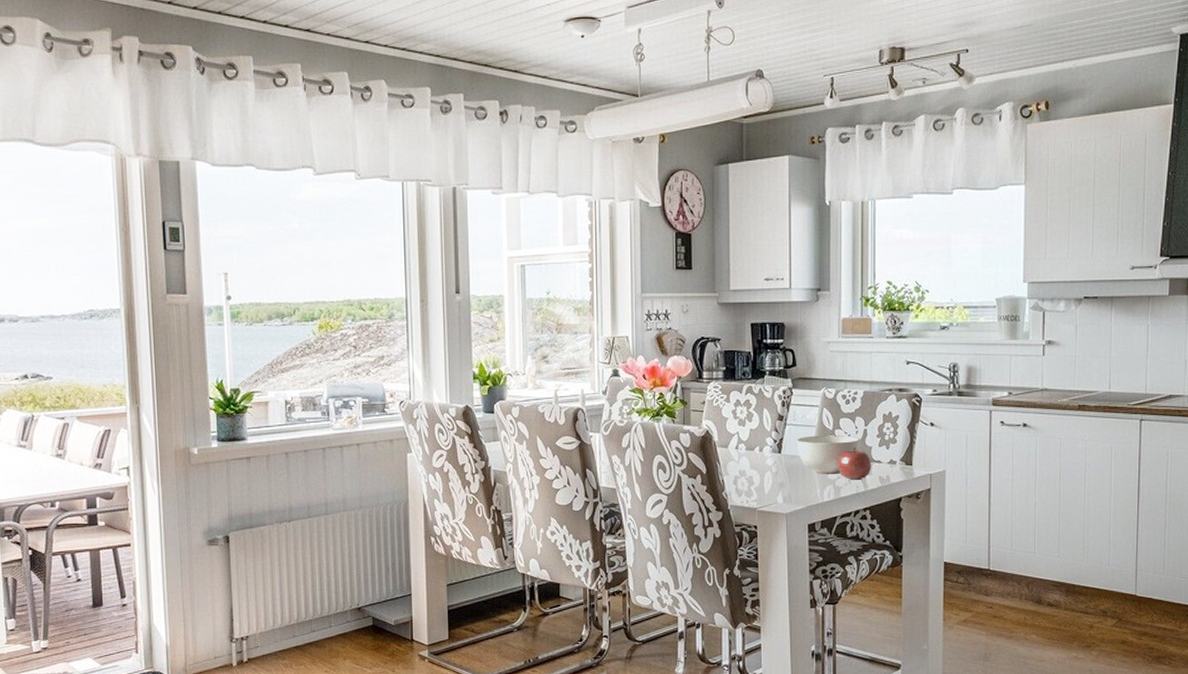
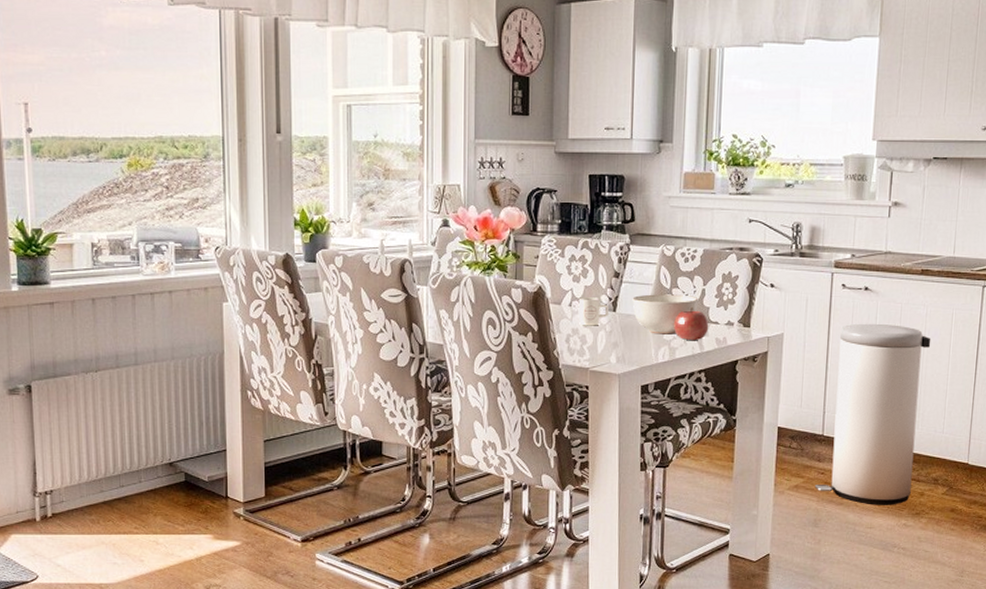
mug: none [744,440,775,468] -> present [578,297,610,326]
pedal bin: none [983,458,1092,638] -> present [814,323,931,505]

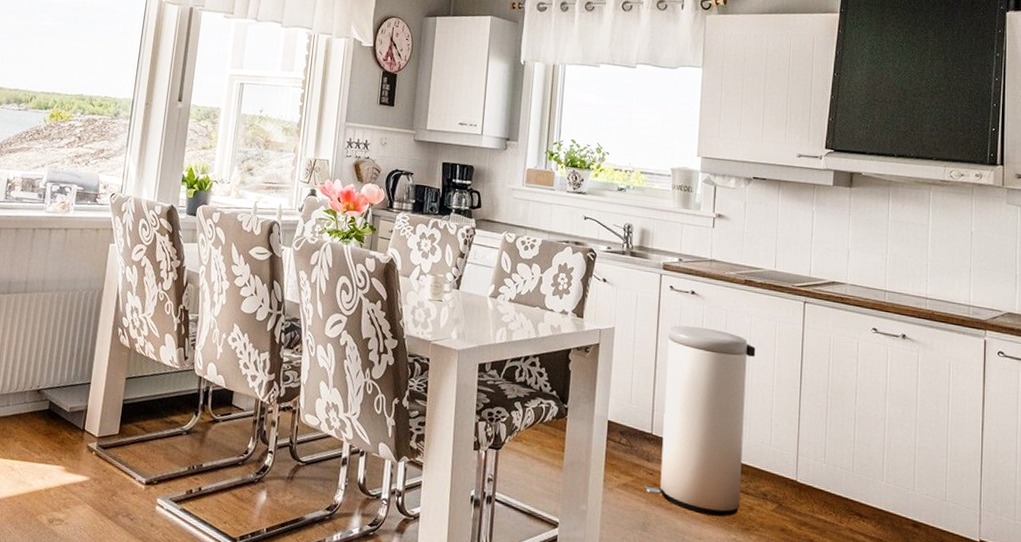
bowl: present [632,294,699,335] -> none [475,276,536,317]
fruit: present [673,307,709,341] -> none [511,293,545,326]

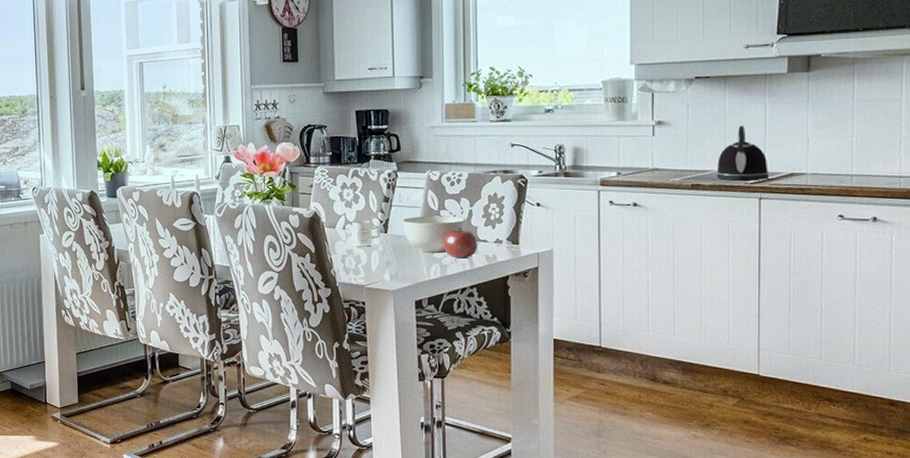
bowl: none [475,276,536,317] -> present [402,215,466,253]
fruit: none [511,293,545,326] -> present [443,227,478,259]
pedal bin: present [643,325,756,517] -> none [596,237,708,416]
kettle: none [767,228,814,285] -> present [716,125,770,181]

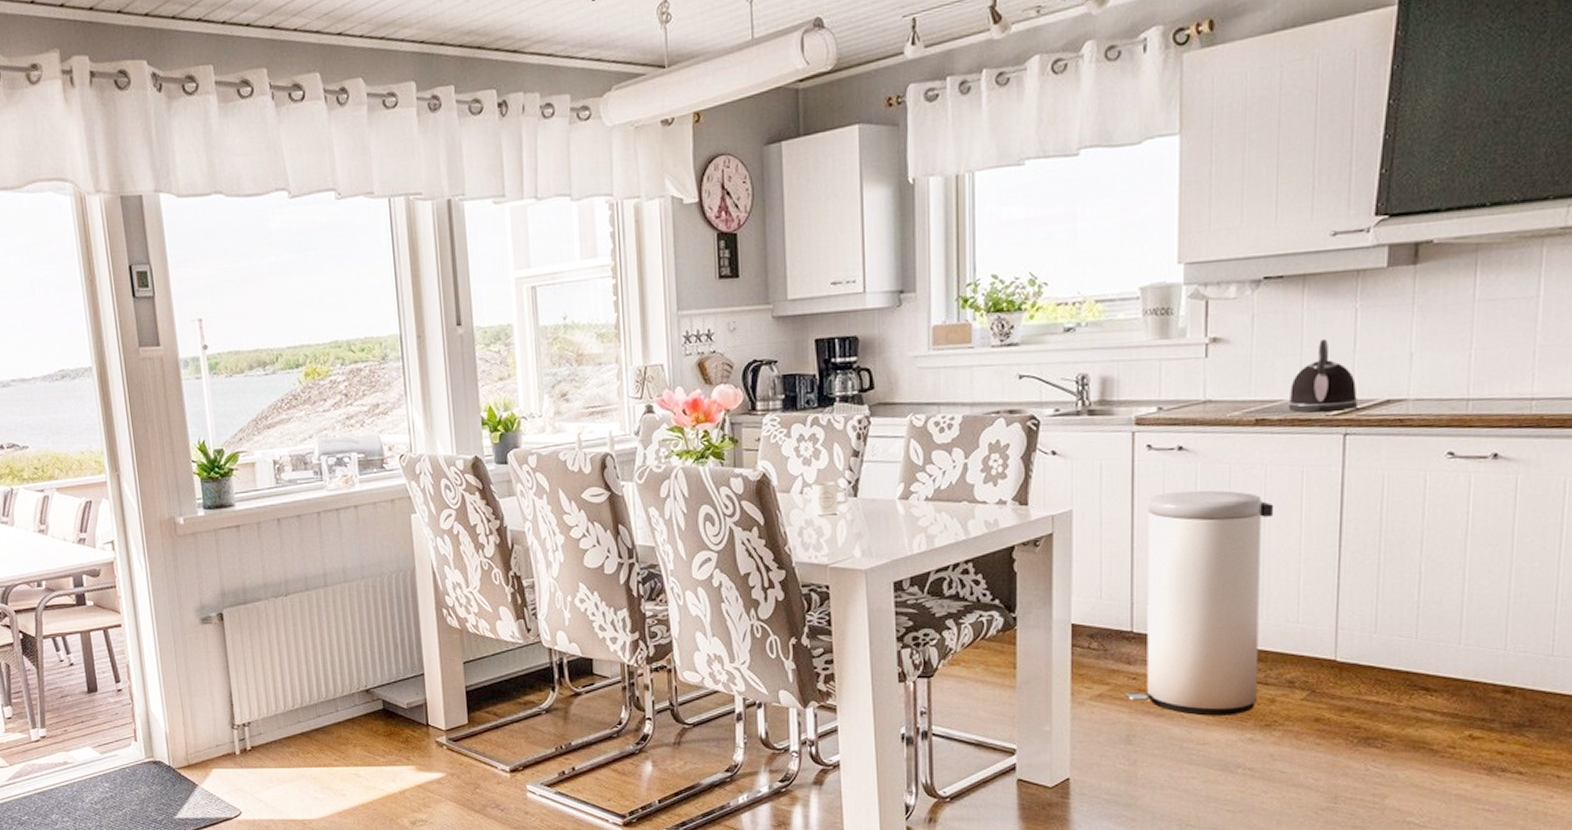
bowl: present [402,215,466,253] -> none [876,471,960,521]
fruit: present [443,227,478,259] -> none [929,486,975,526]
pedal bin: none [596,237,708,416] -> present [1124,490,1274,716]

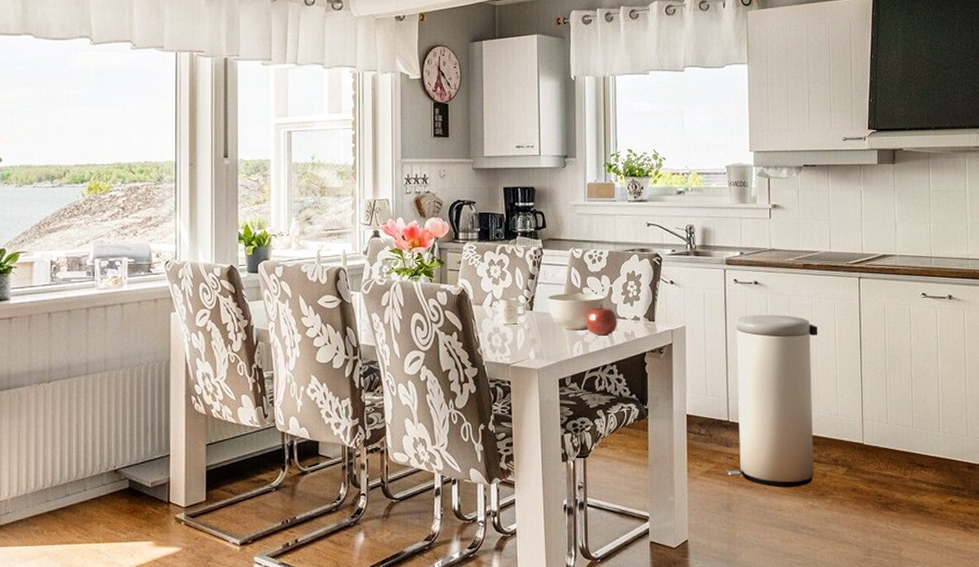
bowl: none [876,471,960,521] -> present [547,293,607,331]
fruit: none [929,486,975,526] -> present [585,305,618,336]
kettle: present [1288,338,1359,413] -> none [823,210,866,261]

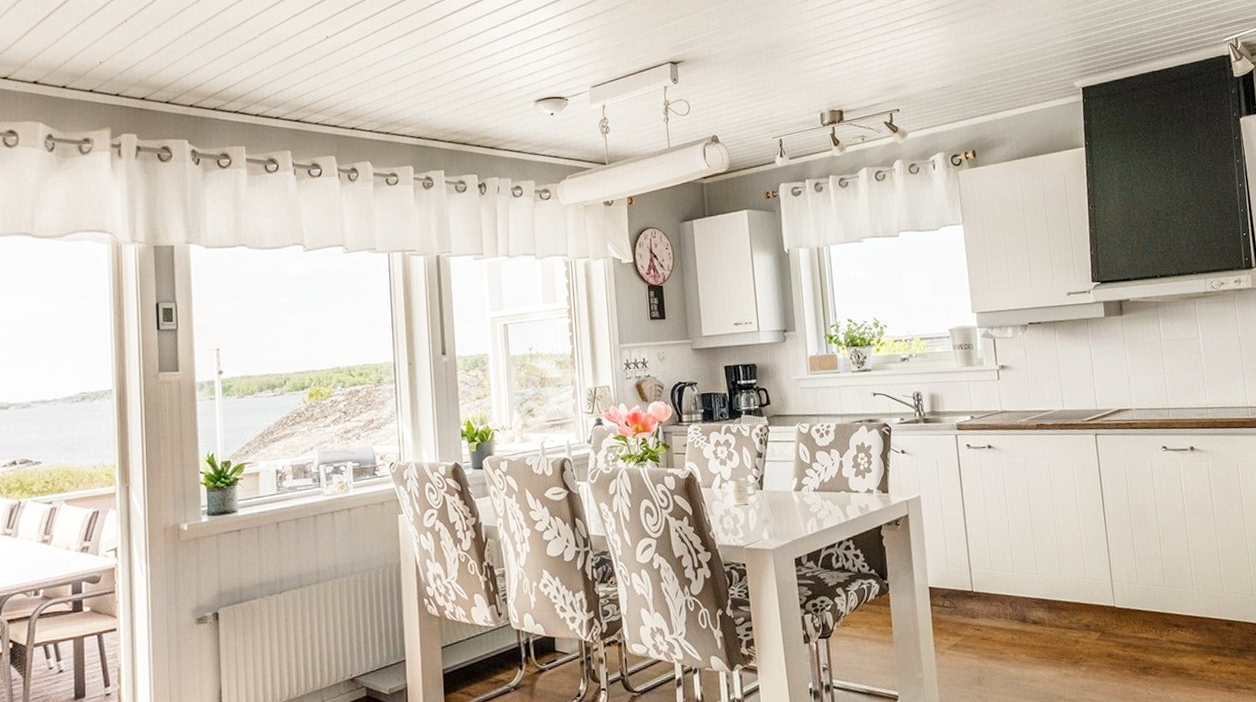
bowl: present [547,293,607,331] -> none [776,468,838,508]
fruit: present [585,305,618,336] -> none [817,479,851,511]
pedal bin: present [725,314,818,488] -> none [972,478,1066,657]

